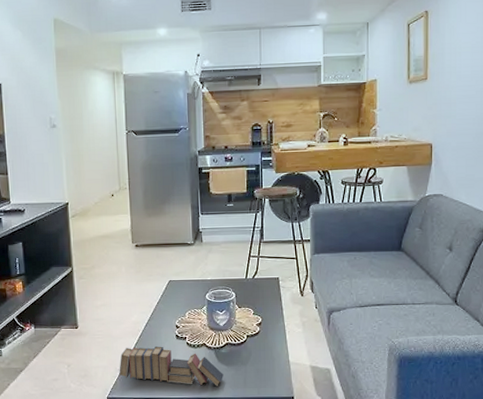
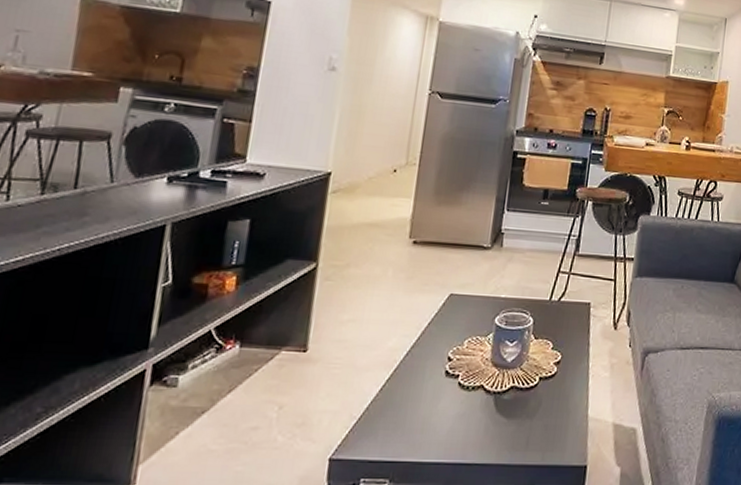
book: present [118,346,223,387] -> none [352,385,501,448]

